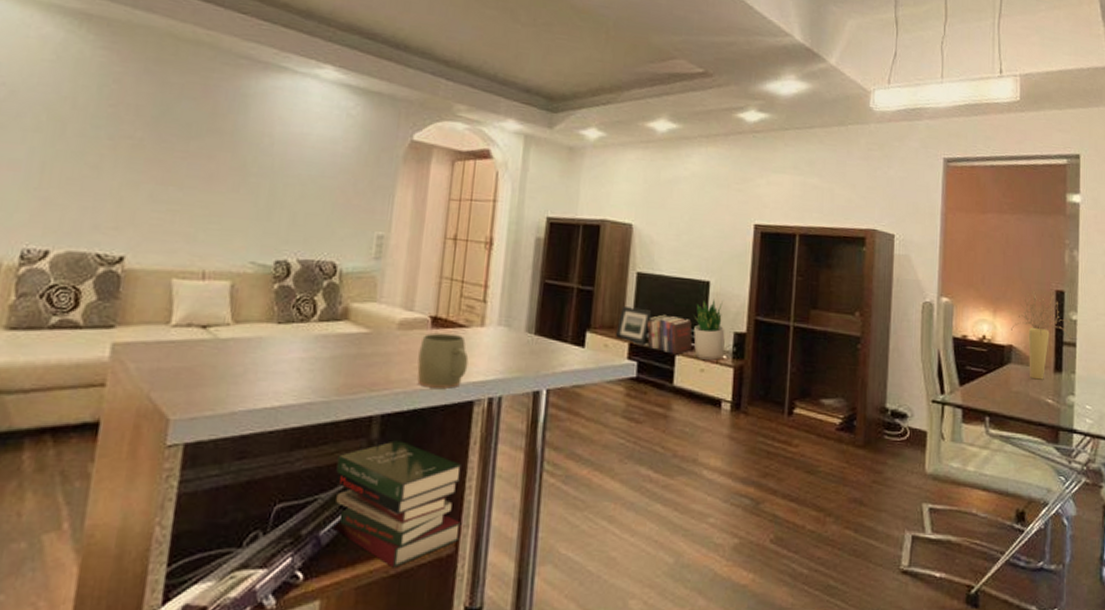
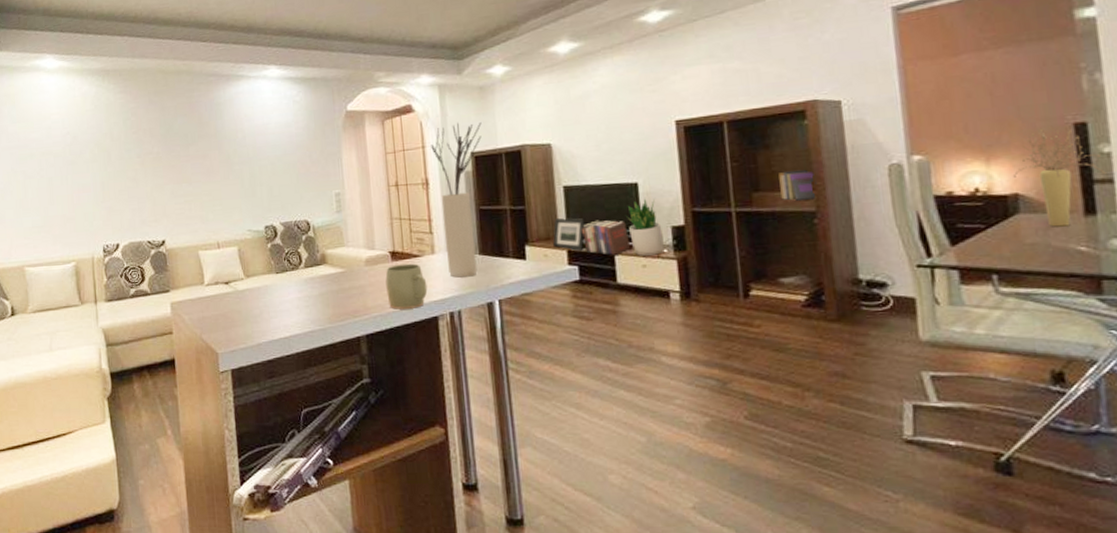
books: present [331,440,463,568] -> none [340,354,447,454]
vase: none [496,180,564,359] -> present [431,122,482,278]
books: none [834,293,865,325] -> present [778,169,817,201]

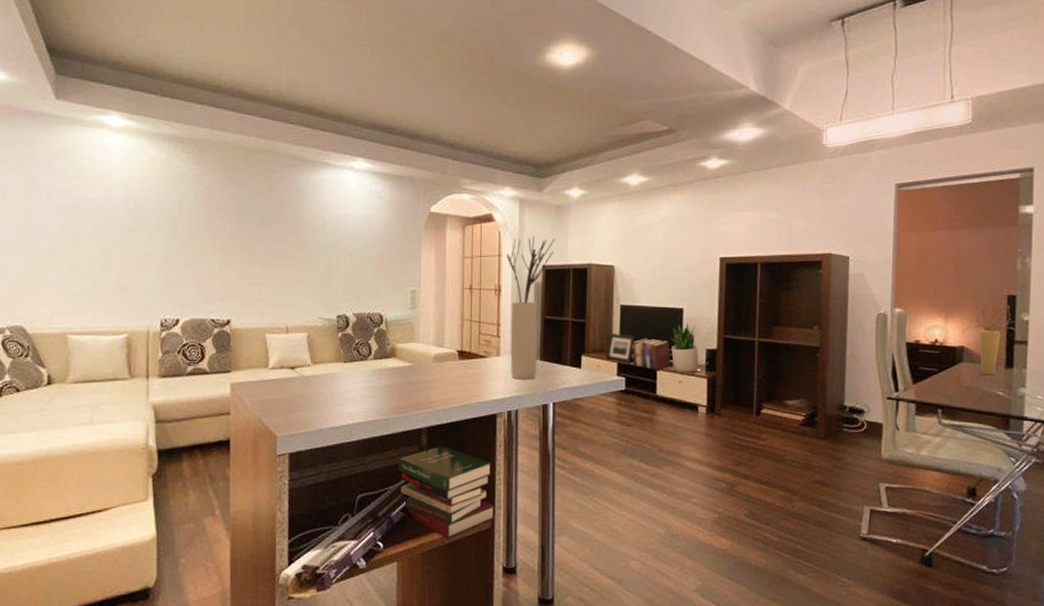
books: none [340,354,447,454] -> present [399,446,495,539]
mug: present [385,263,428,309] -> none [451,363,490,405]
books: present [778,169,817,201] -> none [795,311,823,337]

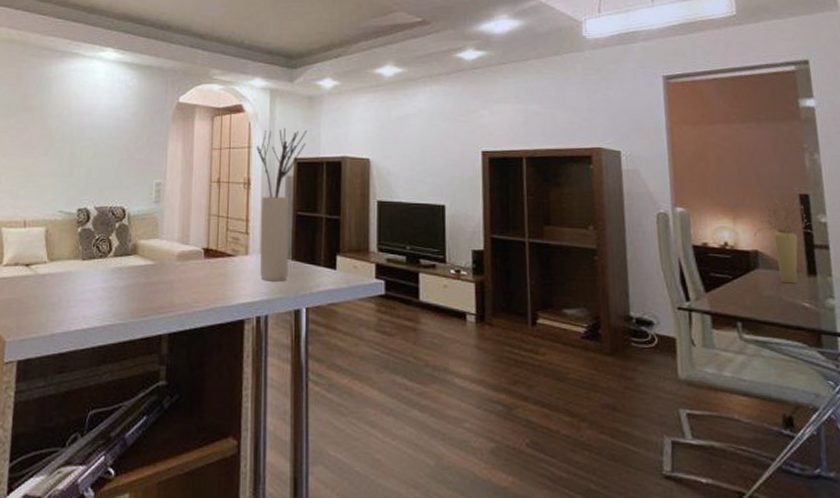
books: present [399,446,495,539] -> none [134,355,242,466]
picture frame: present [605,334,636,364] -> none [362,232,395,265]
books: present [632,338,671,370] -> none [391,237,435,273]
planter: present [671,322,699,373] -> none [433,220,464,277]

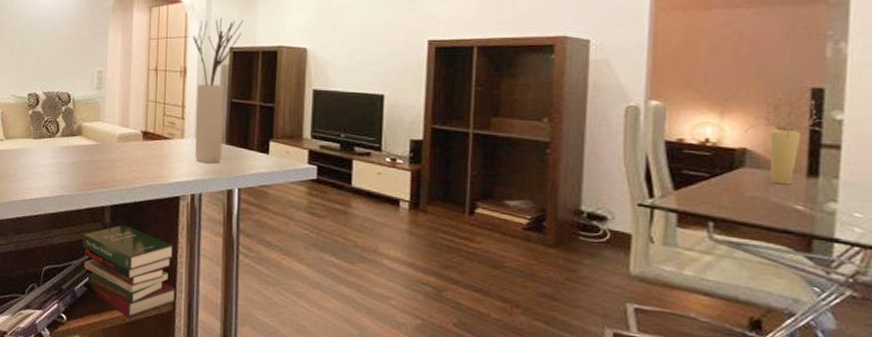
books: none [134,355,242,466] -> present [82,225,177,318]

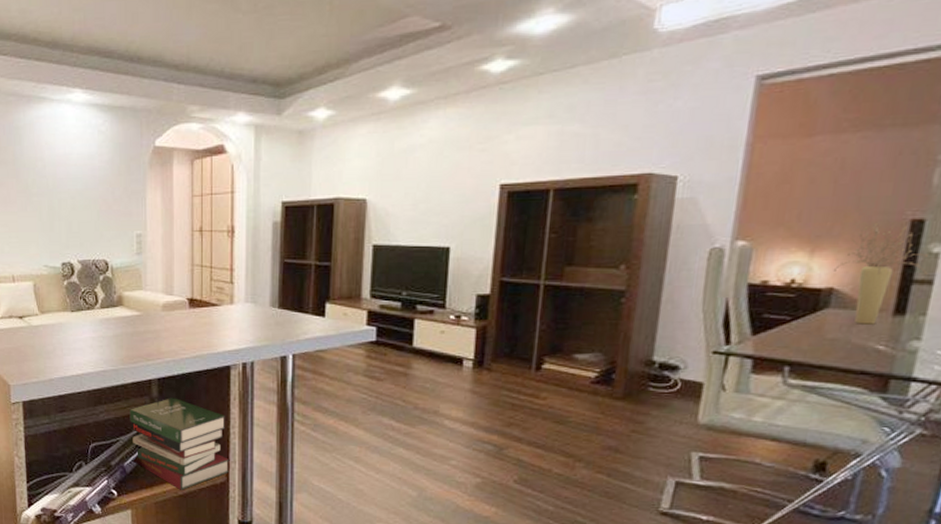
vase: present [193,17,244,164] -> none [240,168,297,330]

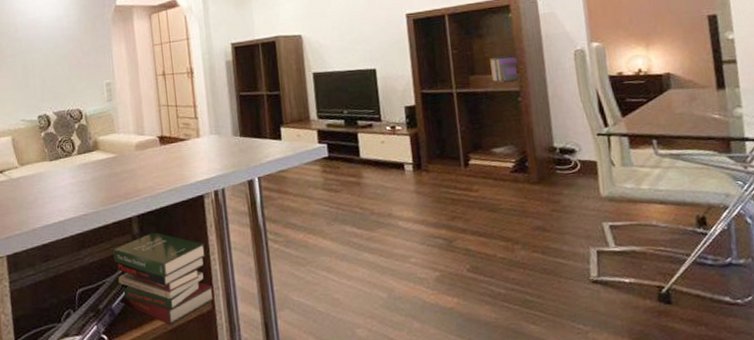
books: none [593,246,633,278] -> present [490,55,520,82]
flower arrangement: present [832,223,928,325] -> none [665,19,731,100]

